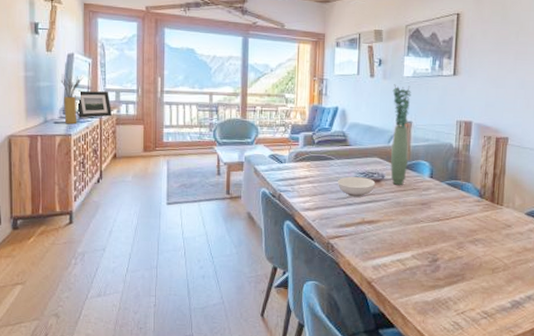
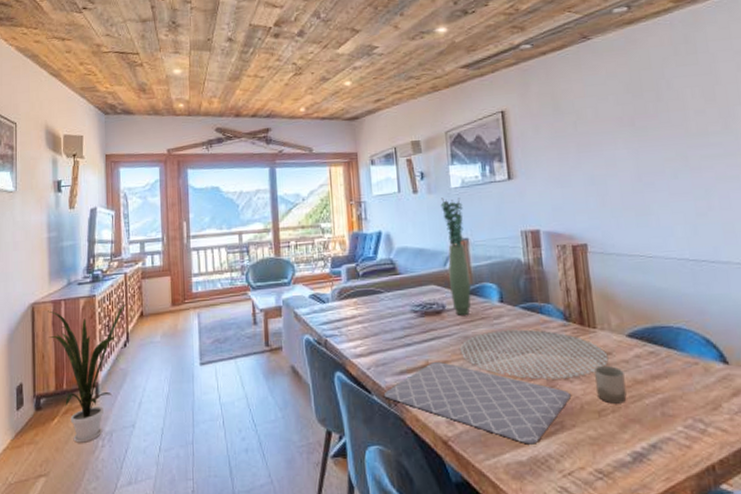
house plant: none [24,144,101,260] -> present [48,303,127,443]
vase: present [60,73,84,125] -> none [84,229,108,284]
picture frame: present [75,90,112,118] -> none [98,244,137,276]
placemat: none [324,220,474,289] -> present [383,362,571,445]
bowl: present [337,177,376,197] -> none [390,310,436,335]
place mat: none [392,200,508,243] -> present [460,329,609,380]
cup: none [493,234,518,265] -> present [594,365,627,404]

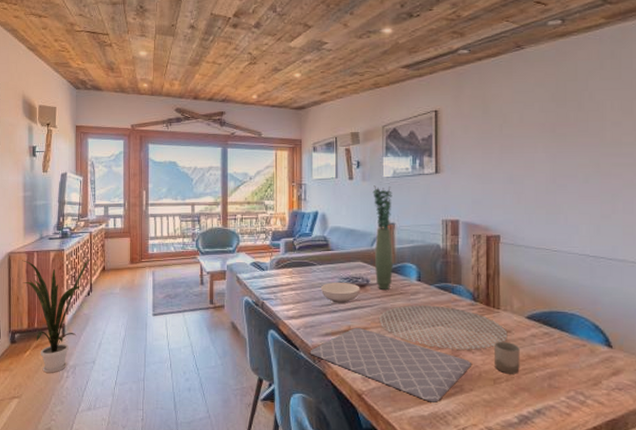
bowl: none [390,310,436,335] -> present [320,282,360,303]

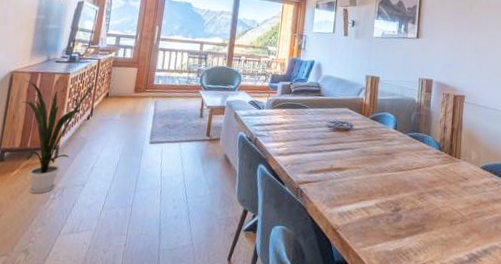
placemat: present [310,328,471,402] -> none [294,167,433,239]
bowl: present [320,282,360,303] -> none [309,125,345,145]
vase: present [372,185,394,290] -> none [359,43,380,135]
place mat: present [379,305,508,350] -> none [358,150,465,194]
cup: present [493,341,520,374] -> none [452,187,474,217]

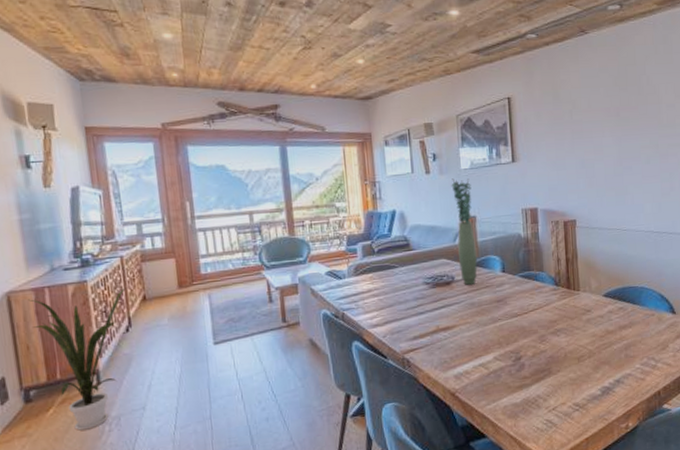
vase: none [359,43,380,135] -> present [451,178,478,285]

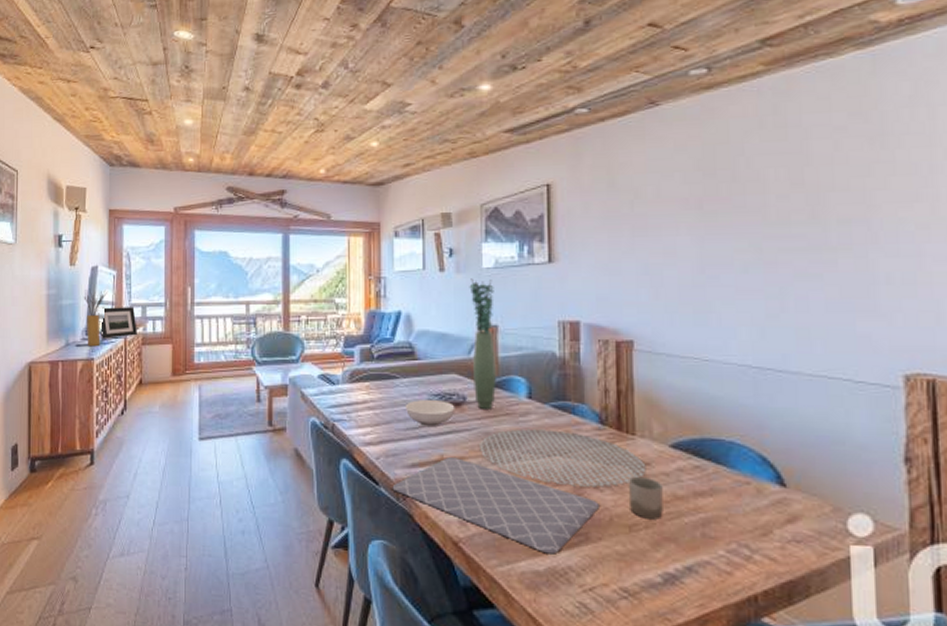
house plant: present [28,287,126,431] -> none [44,369,125,509]
vase: none [66,210,95,270] -> present [83,288,108,347]
picture frame: none [86,225,135,260] -> present [98,307,137,339]
placemat: none [398,326,557,390] -> present [392,457,599,555]
bowl: none [404,282,446,305] -> present [405,400,455,426]
place mat: none [467,294,588,336] -> present [479,429,646,488]
cup: none [577,320,600,351] -> present [628,476,663,520]

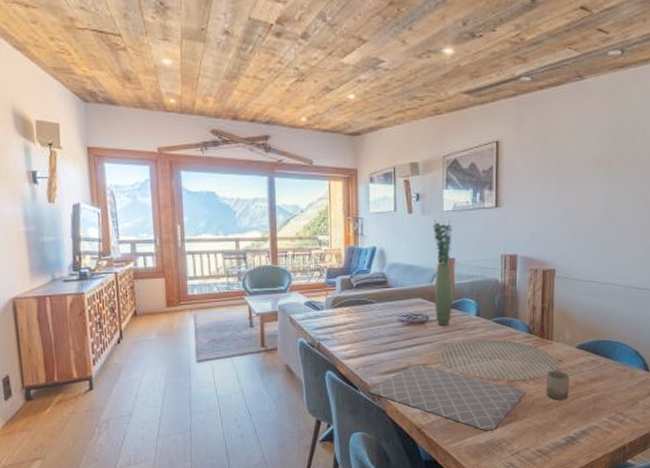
vase: present [83,288,108,347] -> none [67,225,94,282]
picture frame: present [98,307,137,339] -> none [85,244,128,274]
bowl: present [405,400,455,426] -> none [379,320,420,341]

